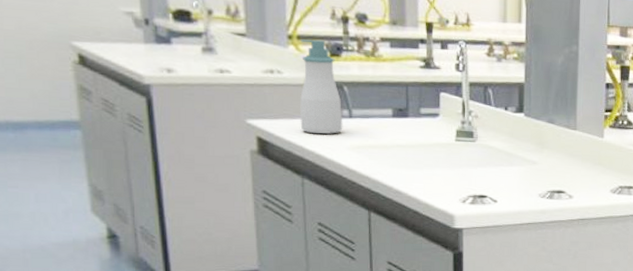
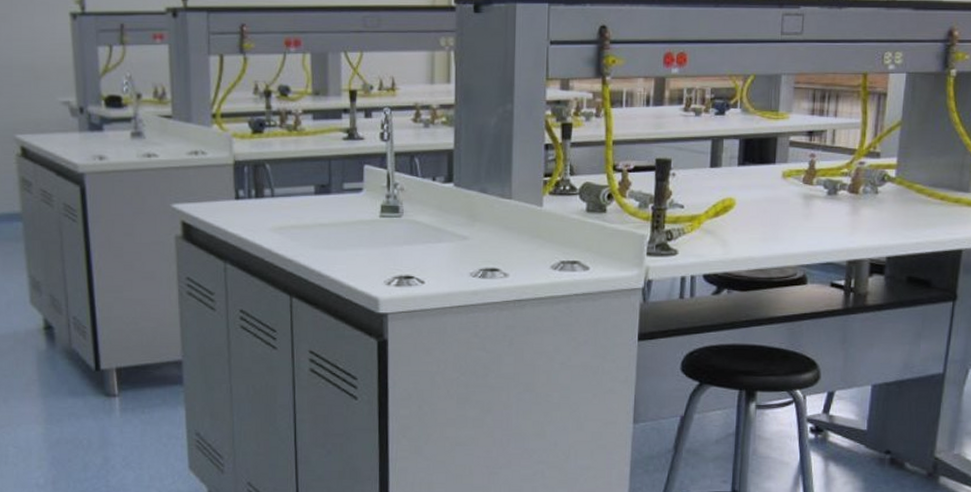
soap bottle: present [299,39,343,135] -> none [222,116,265,216]

